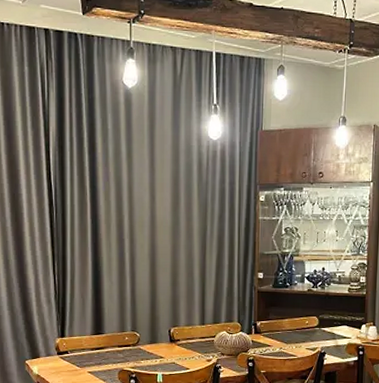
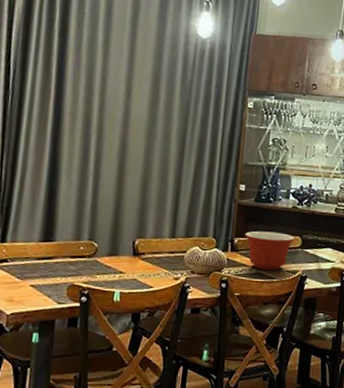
mixing bowl: none [266,314,313,349] -> present [245,231,296,271]

